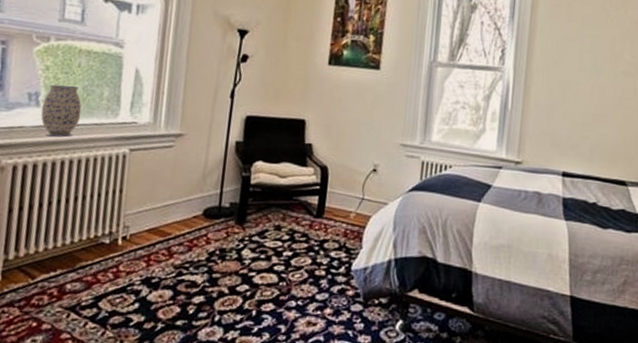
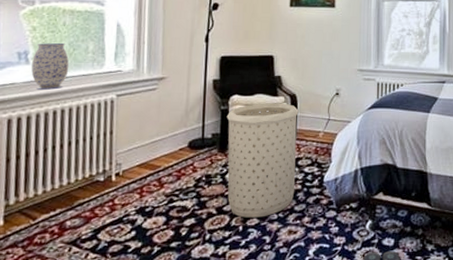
laundry basket: none [242,173,329,303] -> present [226,103,299,218]

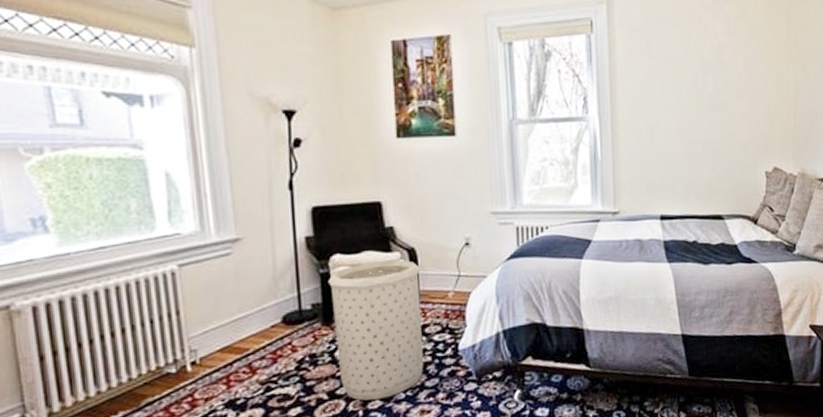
vase: present [31,43,70,91] -> none [53,203,107,267]

